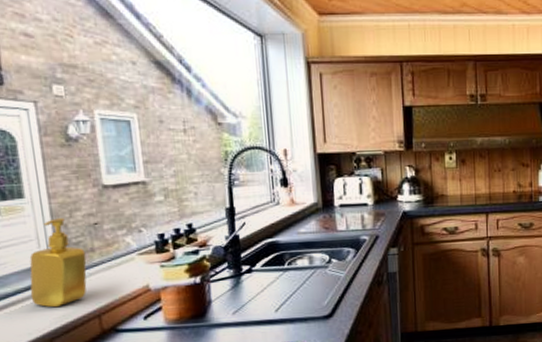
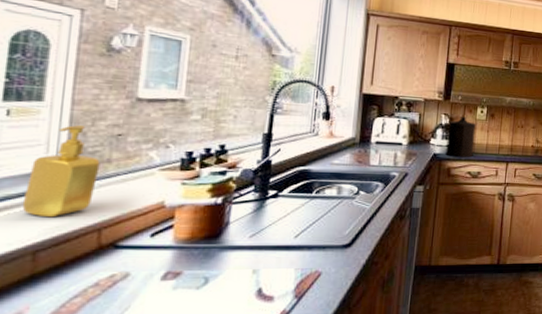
canister: none [414,166,447,214] -> present [446,116,476,158]

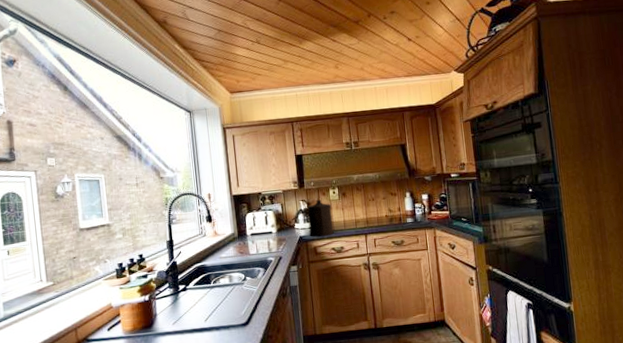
soap dispenser: present [22,125,101,218] -> none [28,255,68,324]

